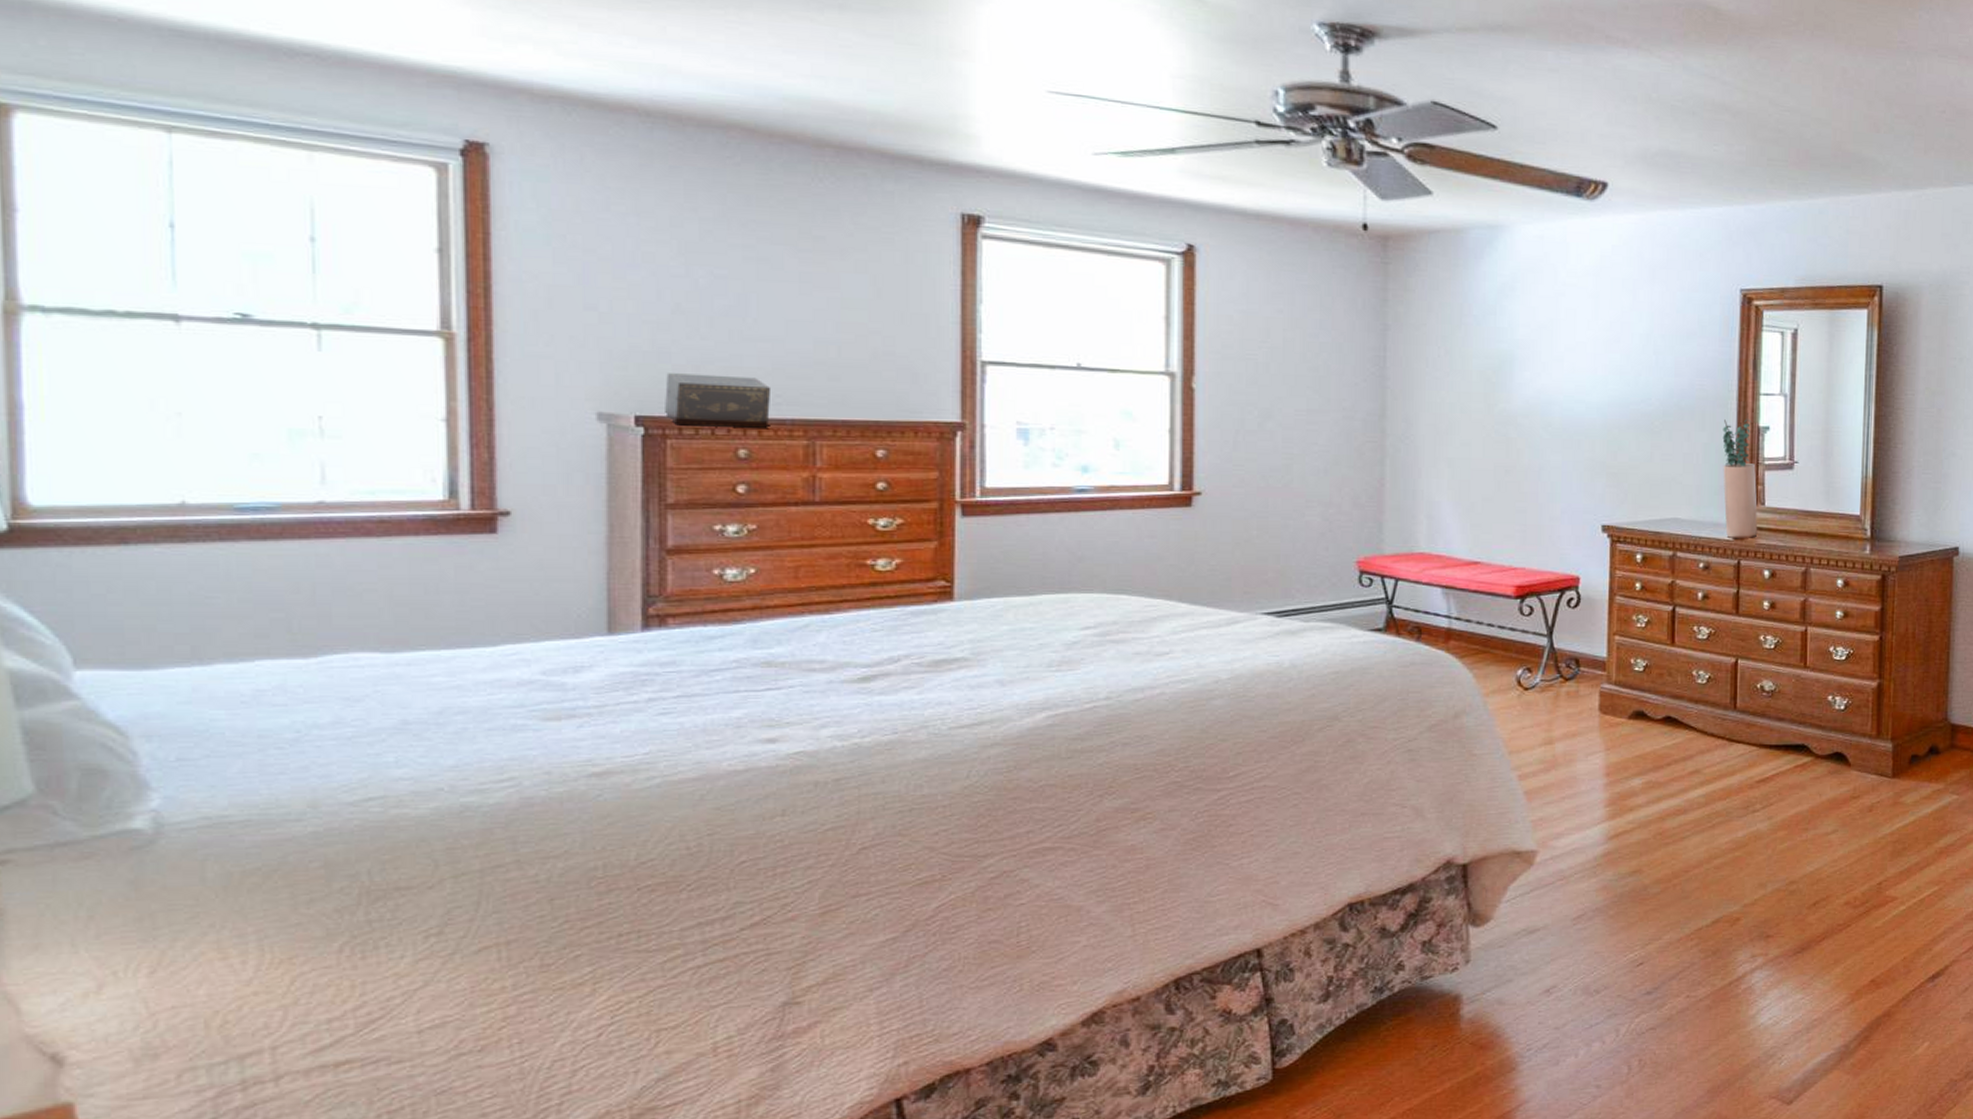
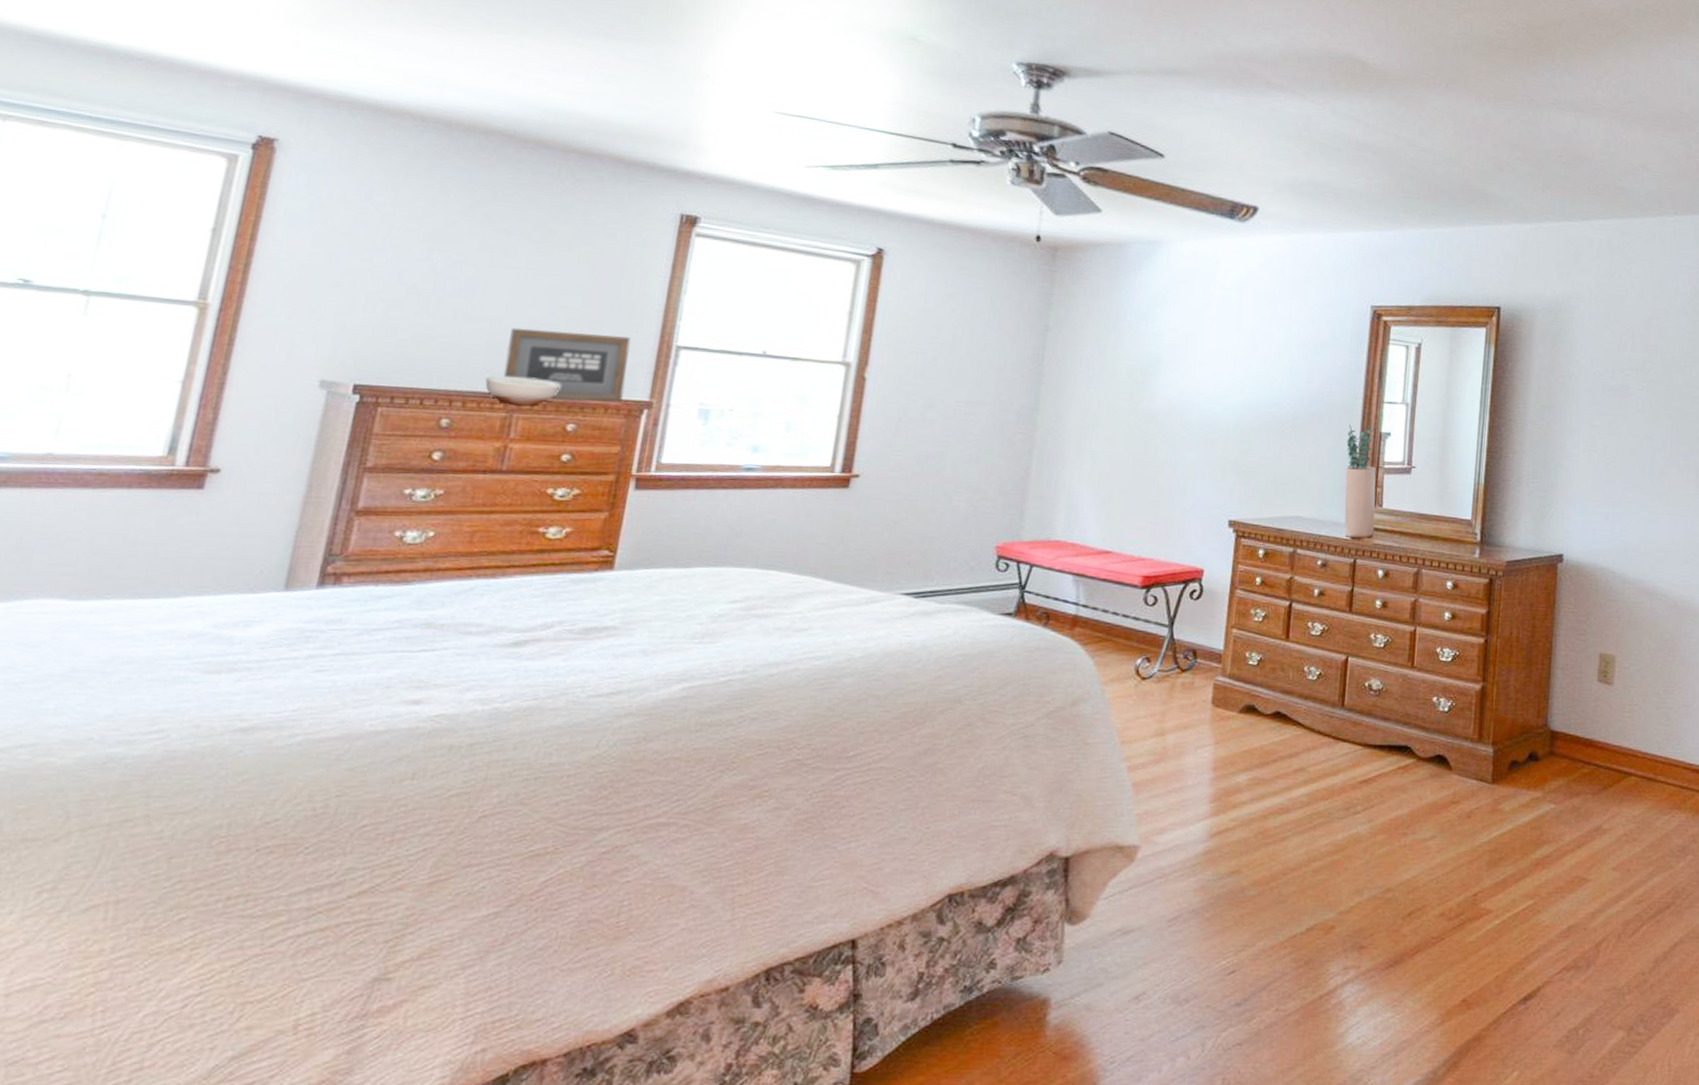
decorative box: present [665,373,772,428] -> none [382,346,483,400]
bowl: none [777,401,862,431] -> present [485,376,561,406]
picture frame: none [794,347,933,426] -> present [503,327,631,403]

